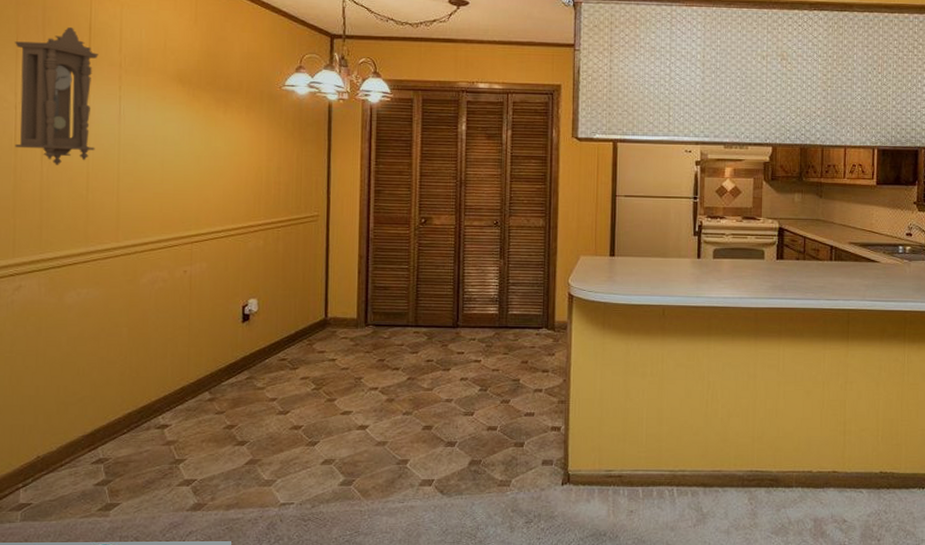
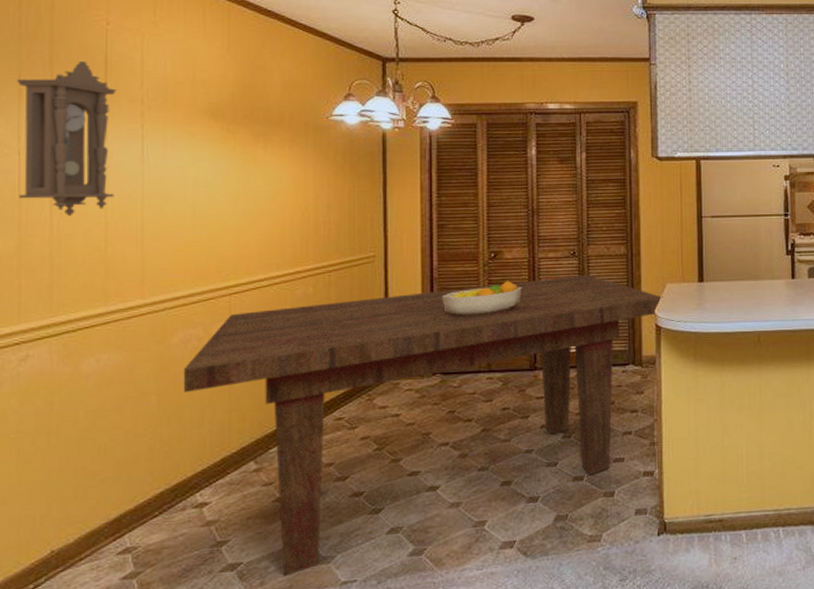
dining table: none [150,243,577,494] -> present [183,274,663,576]
fruit bowl: none [376,244,448,275] -> present [442,280,522,317]

